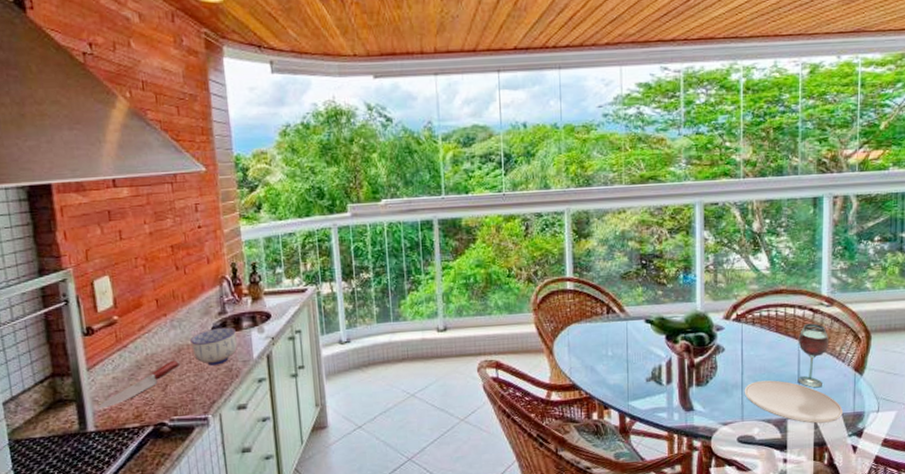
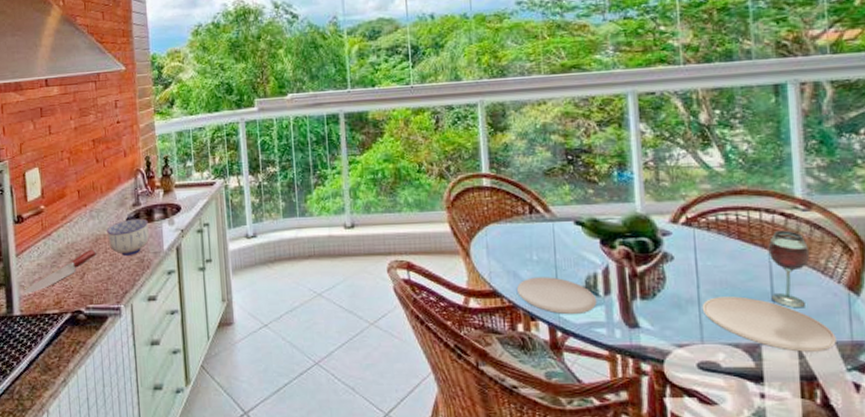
plate: none [594,370,661,403] -> present [517,277,597,315]

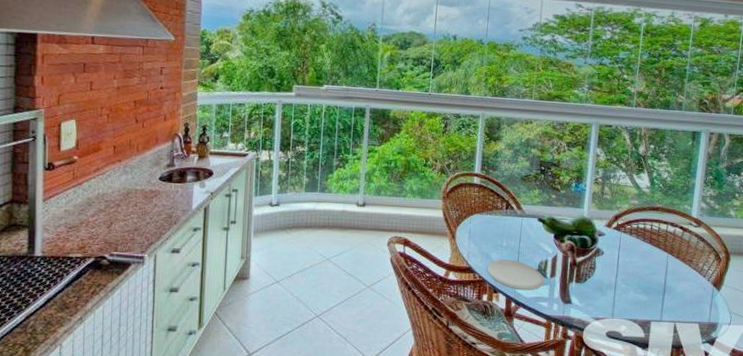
kitchen knife: present [22,249,97,294] -> none [46,201,127,237]
bowl: present [106,218,150,256] -> none [138,178,181,211]
plate: present [702,296,836,352] -> none [616,284,700,329]
wineglass: present [768,230,810,308] -> none [663,240,694,297]

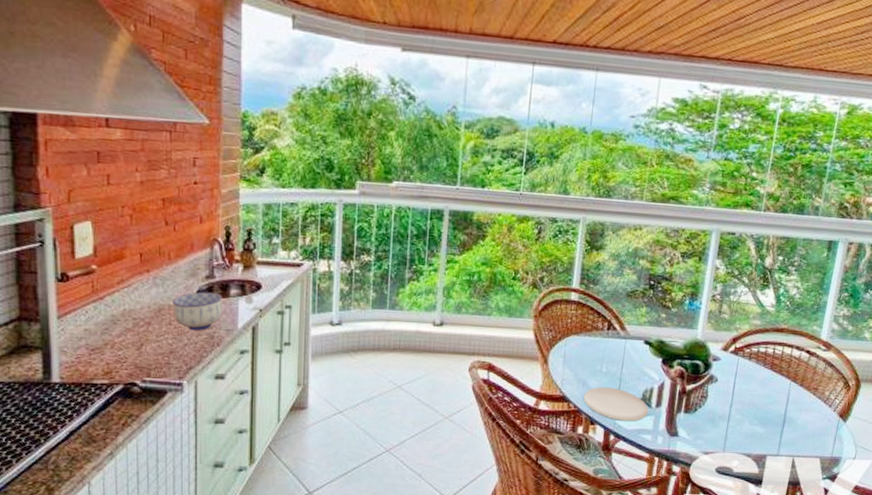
bowl: none [138,178,181,211] -> present [171,291,223,331]

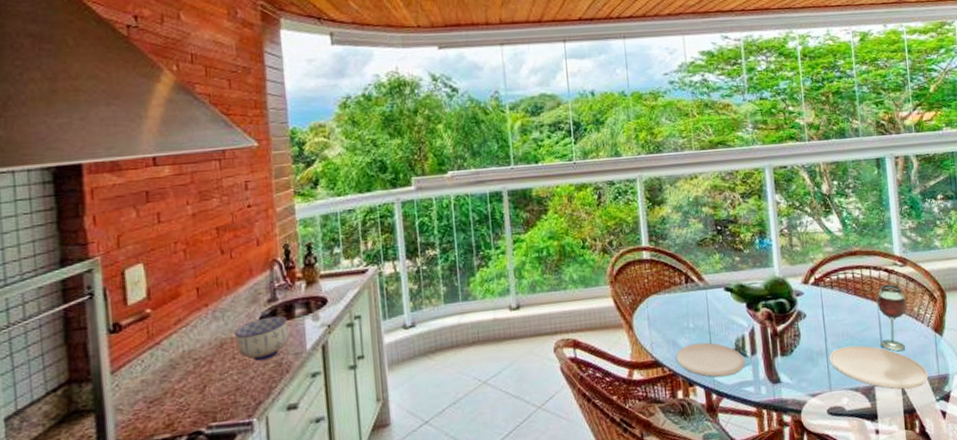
plate: none [729,415,822,464] -> present [829,345,928,390]
wineglass: none [783,365,821,429] -> present [876,284,907,351]

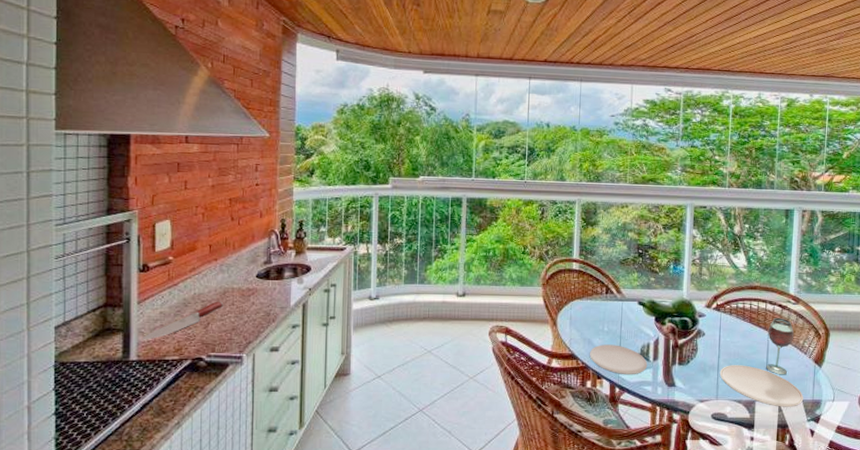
kitchen knife: none [120,356,223,420] -> present [141,301,224,340]
bowl: present [233,315,290,361] -> none [235,275,279,309]

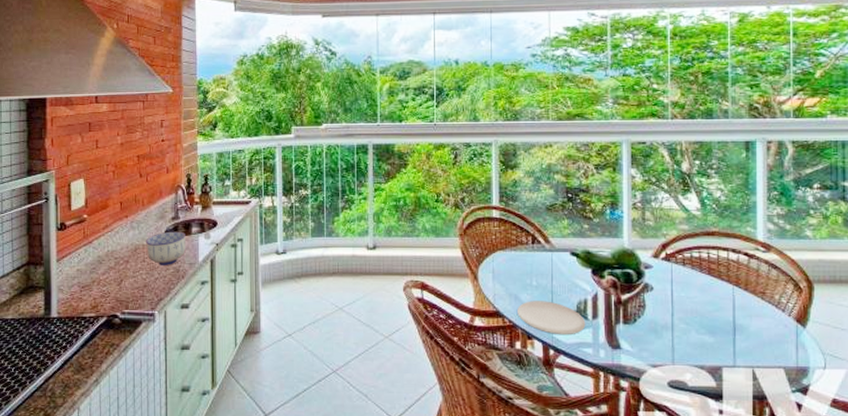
kitchen knife: present [141,301,224,340] -> none [61,258,136,297]
bowl: none [235,275,279,309] -> present [145,231,187,265]
plate: present [719,365,803,407] -> none [674,324,784,375]
wineglass: present [766,318,794,375] -> none [733,269,767,337]

